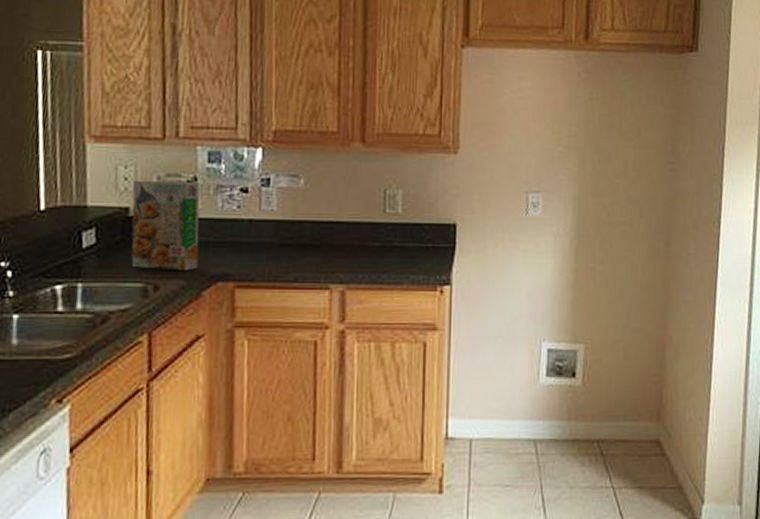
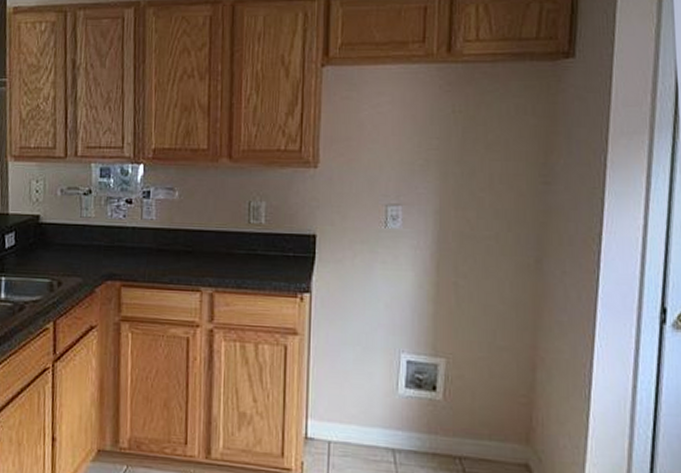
cereal box: present [131,180,200,271] -> none [41,192,94,271]

